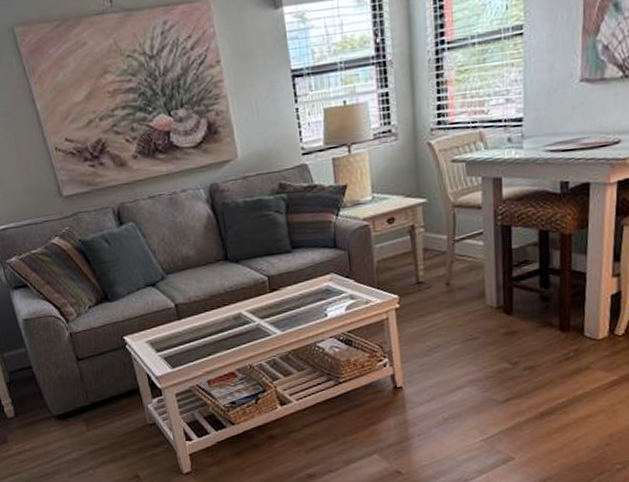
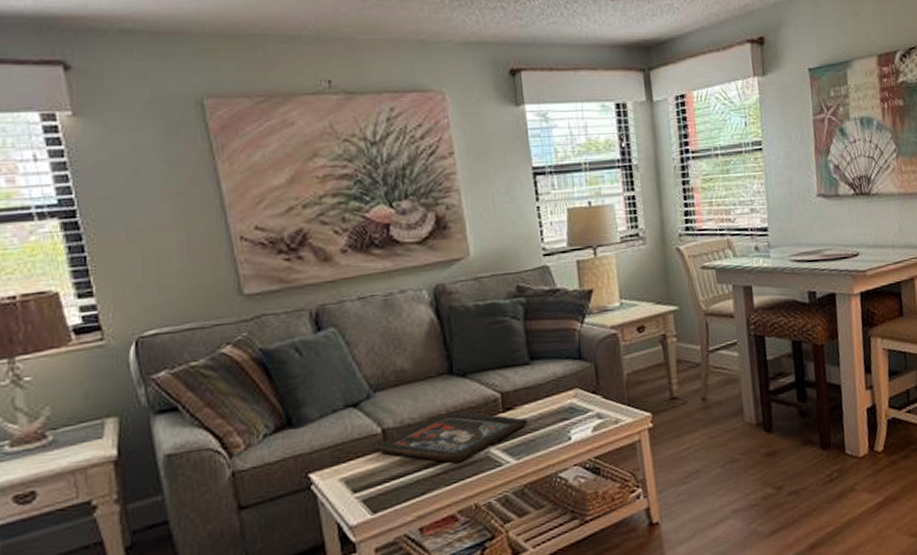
religious icon: none [169,291,291,332] -> present [373,411,528,463]

